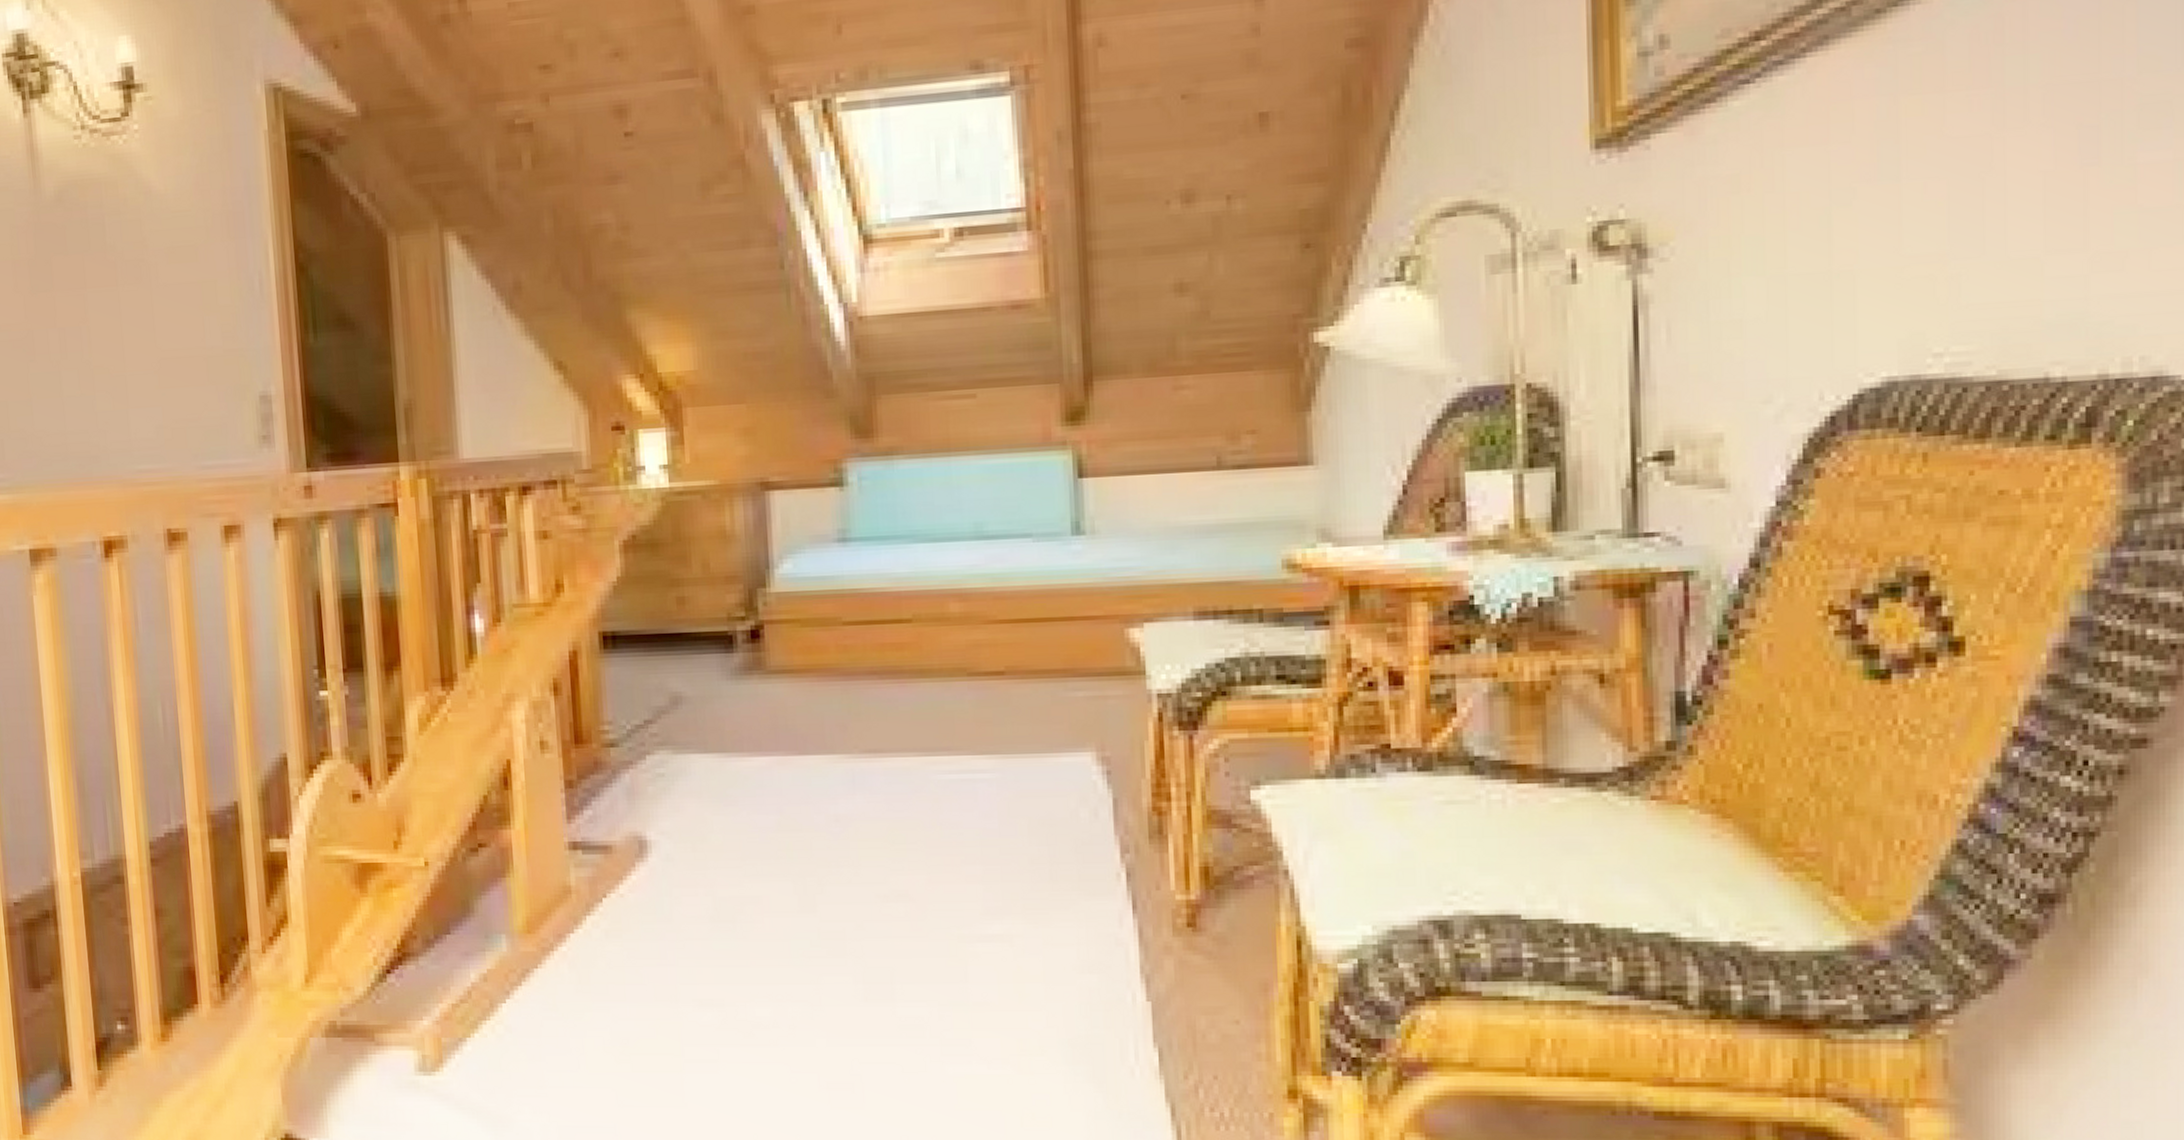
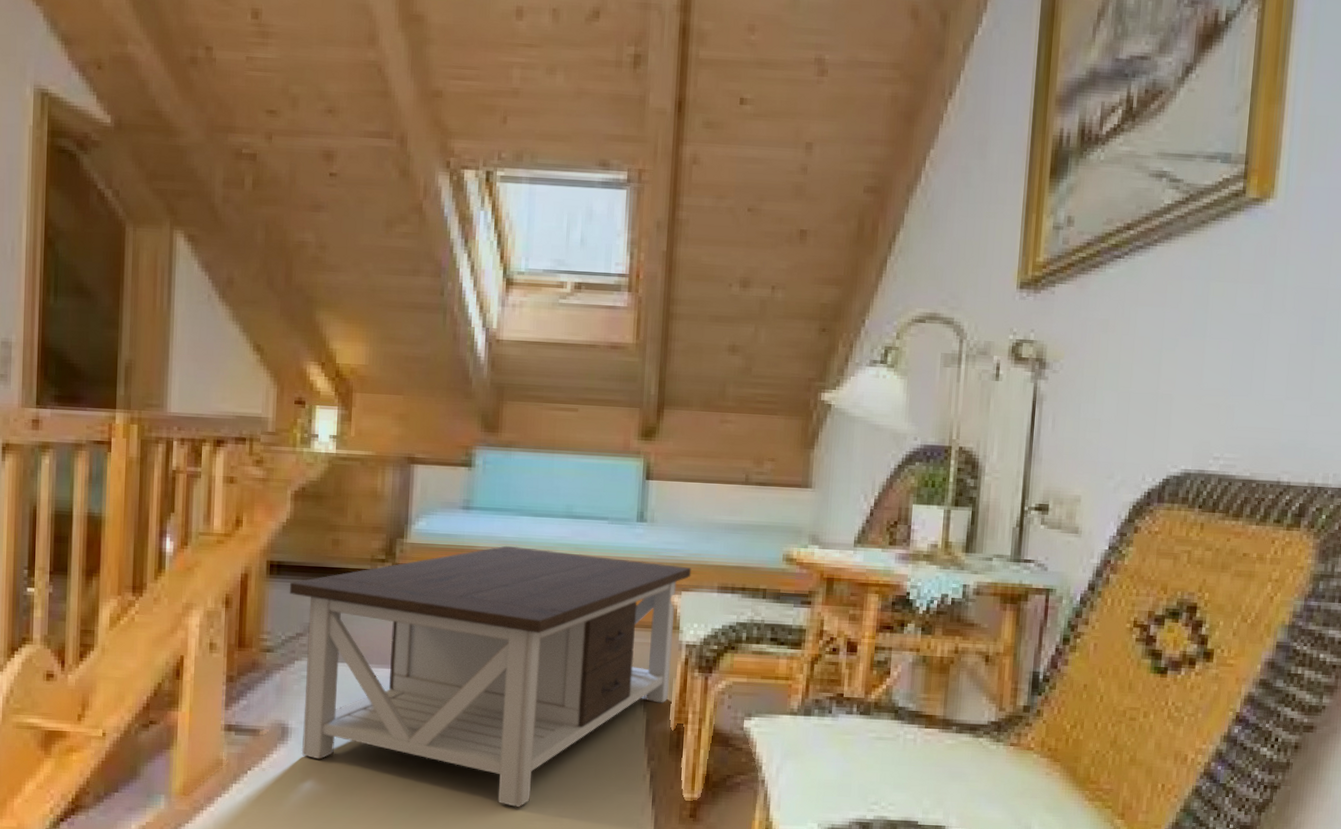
coffee table: none [629,583,1155,927] -> present [289,545,692,808]

